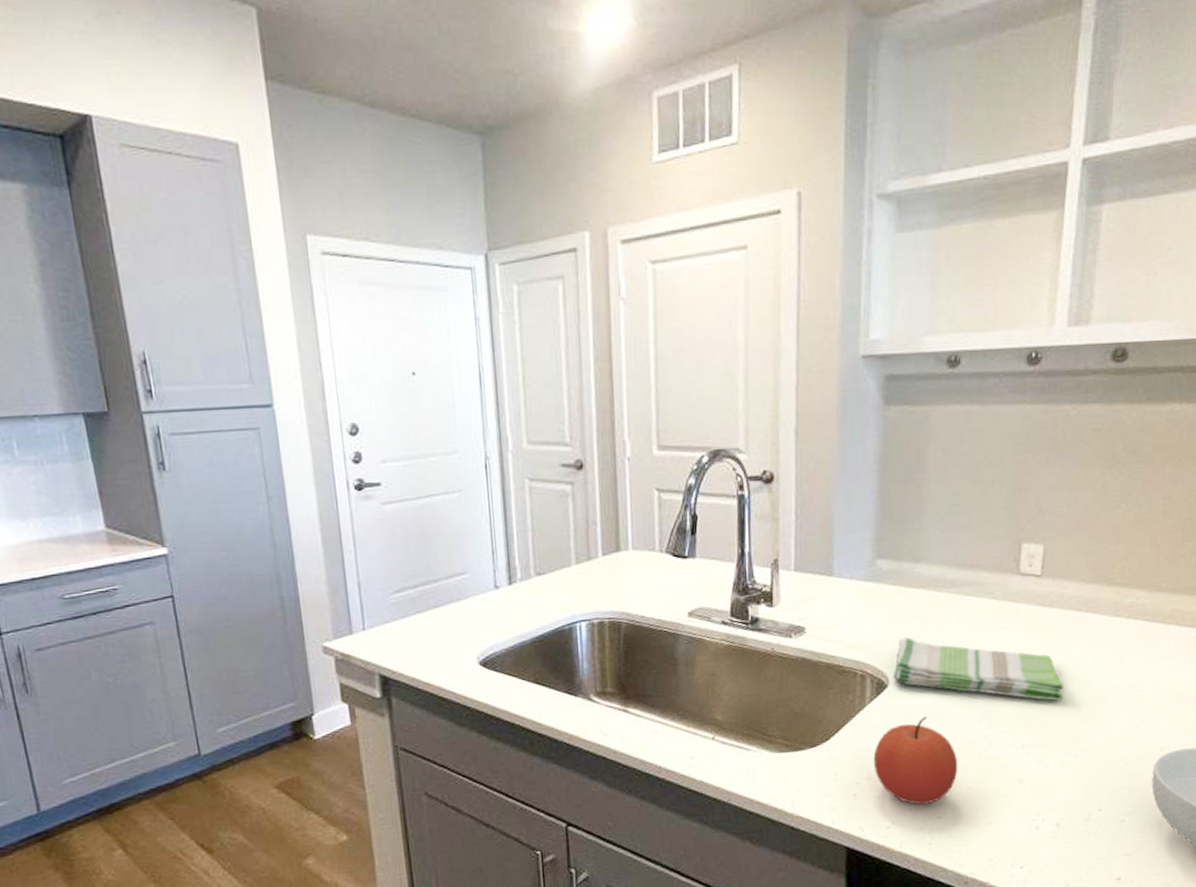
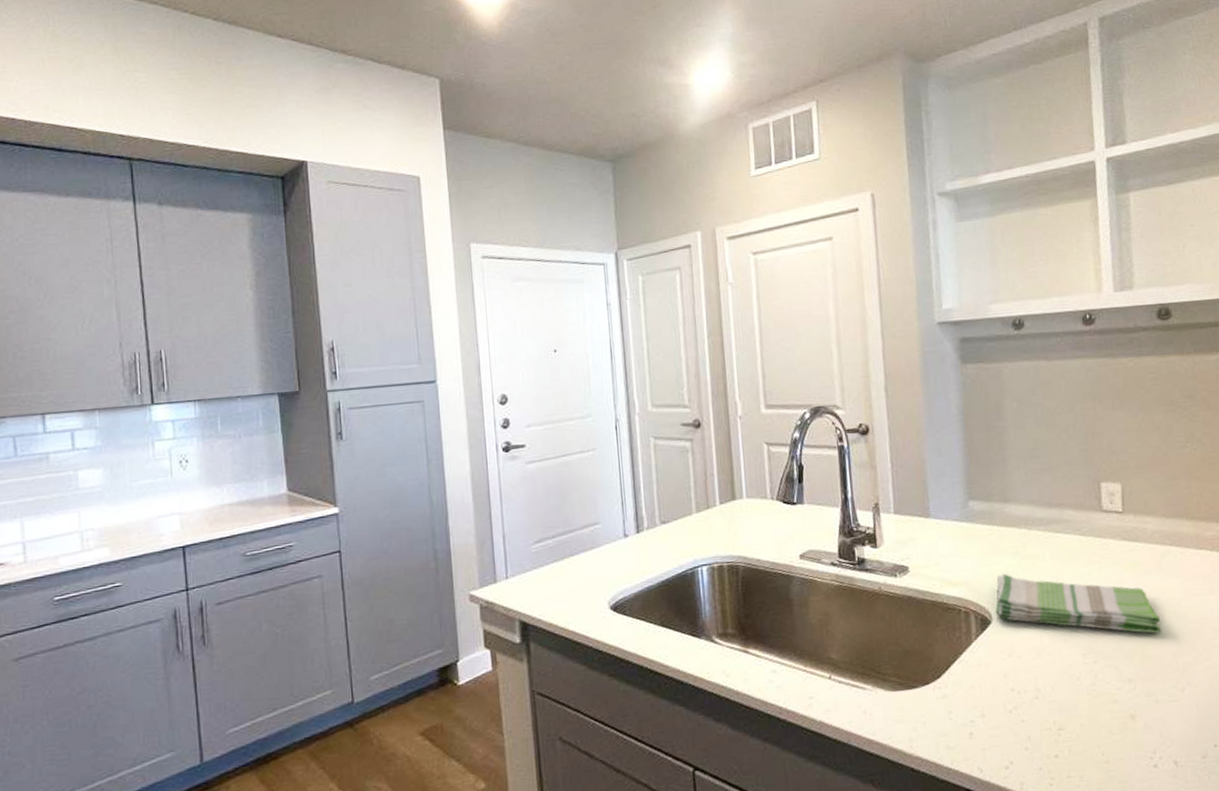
apple: present [873,715,958,804] -> none [985,651,1069,743]

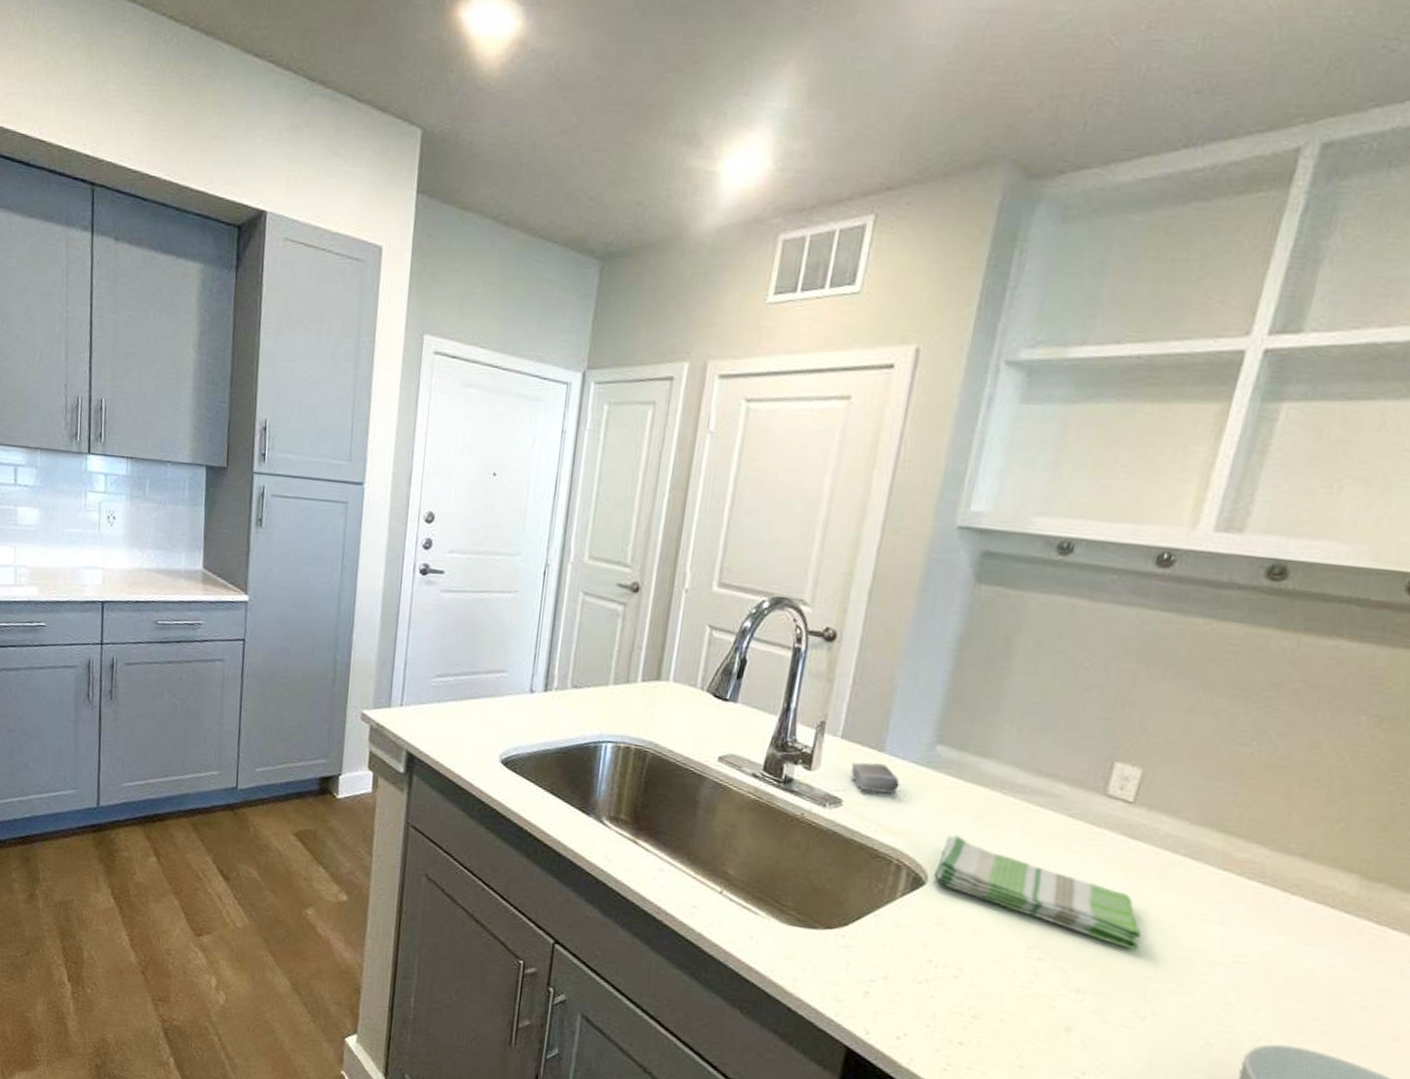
sponge: none [907,528,949,554] -> present [851,762,900,794]

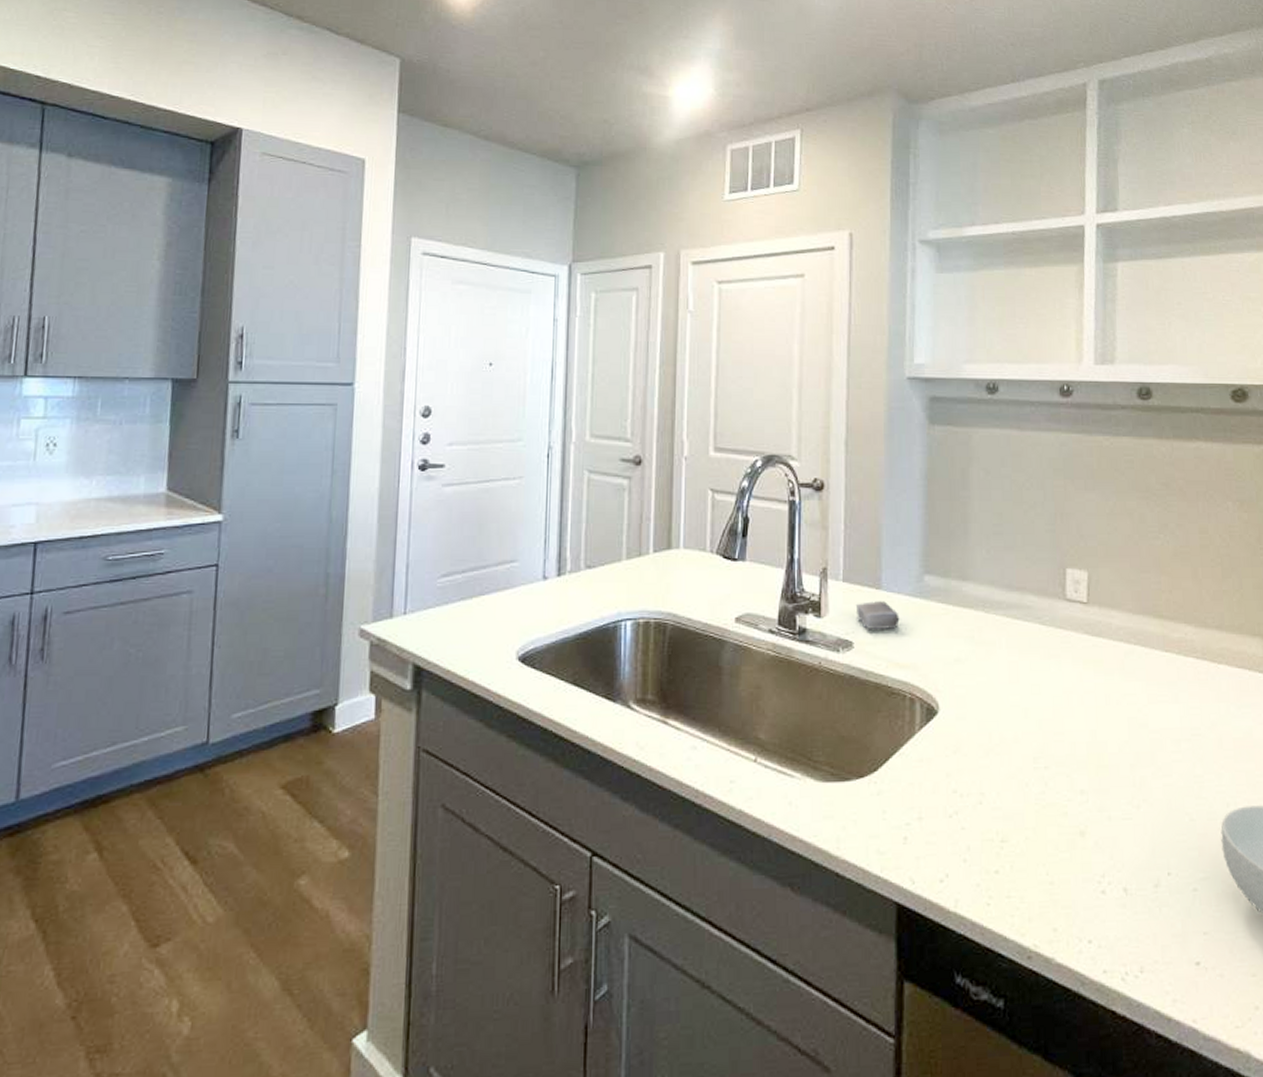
dish towel: present [933,835,1142,949] -> none [943,660,1120,741]

